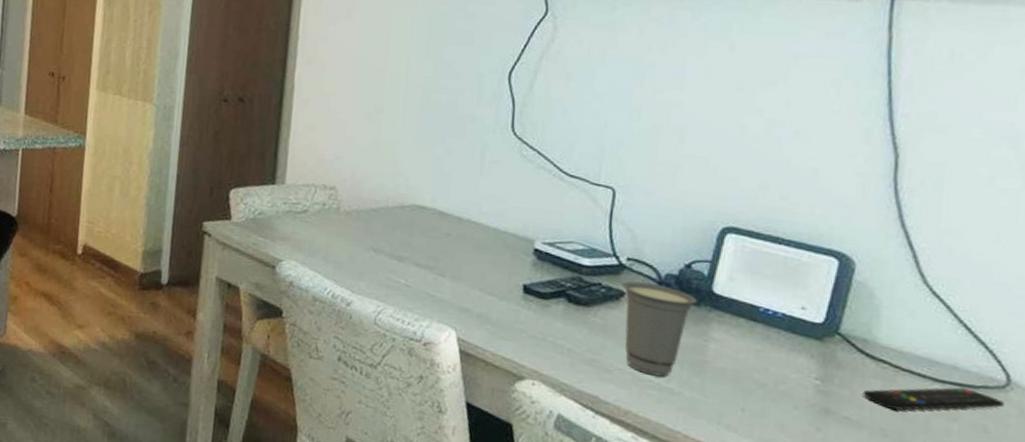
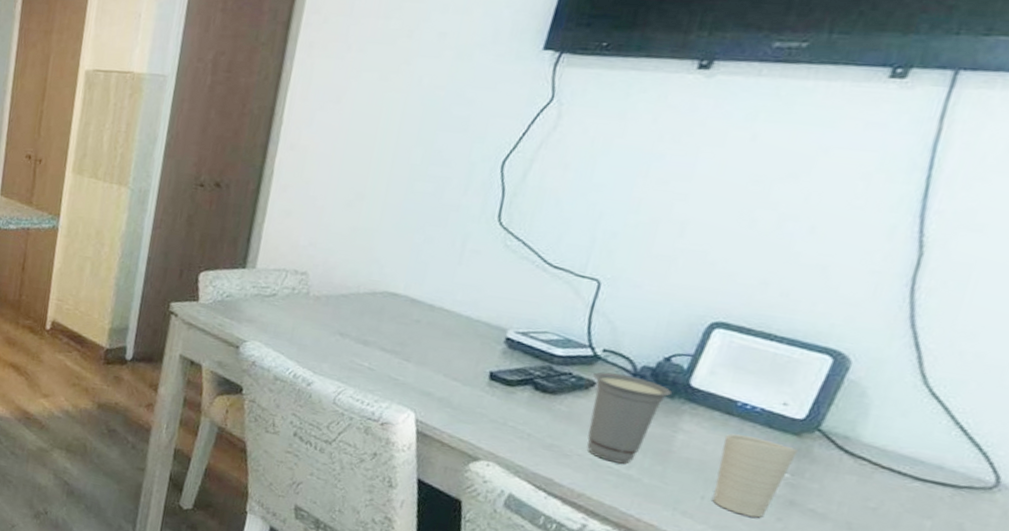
cup: none [752,341,823,429] -> present [712,433,798,518]
remote control: present [862,387,1004,411] -> none [833,484,988,508]

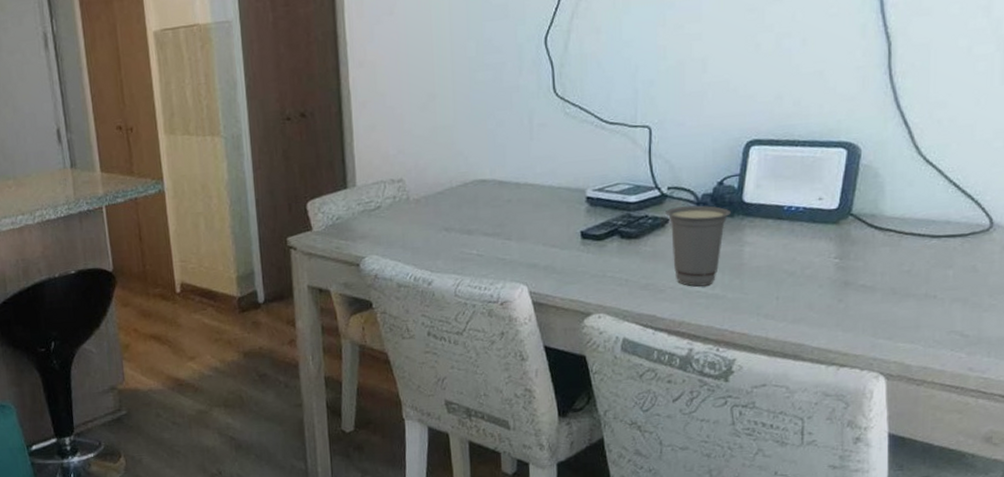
cup: present [712,433,798,518] -> none [781,233,839,305]

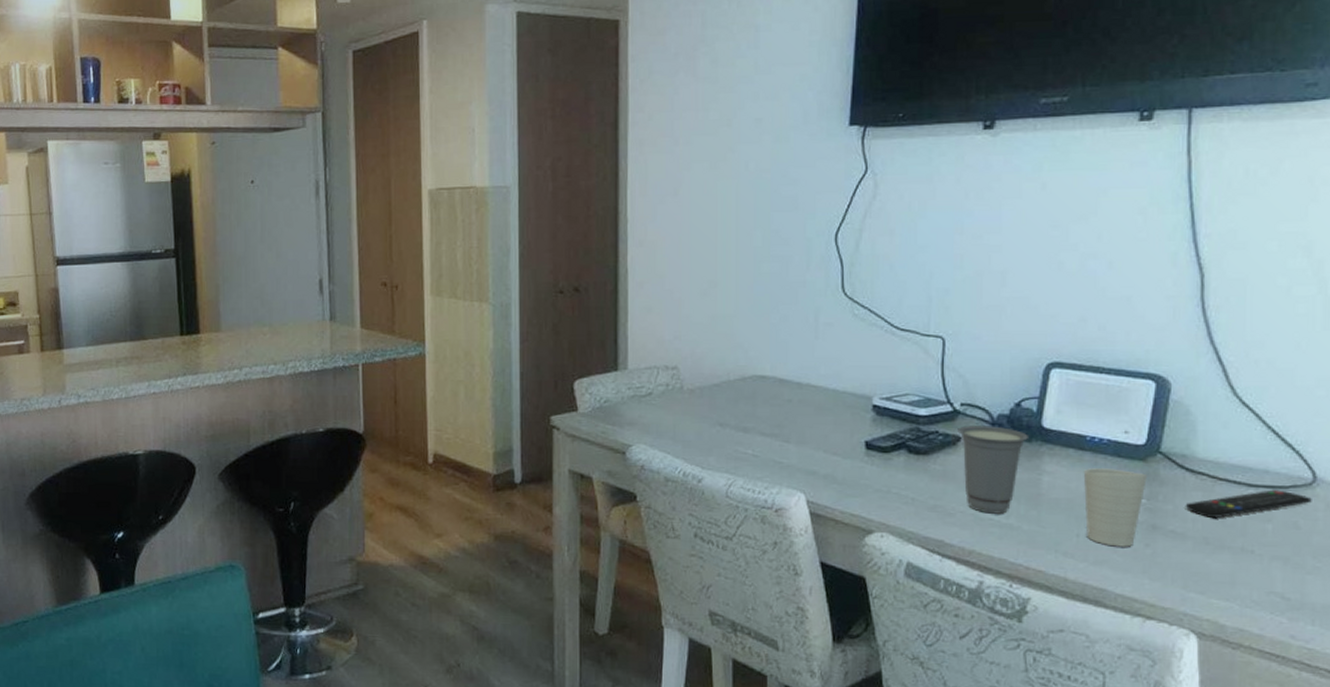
cup: none [781,233,839,305] -> present [1083,468,1147,547]
remote control: none [874,238,989,270] -> present [1185,489,1312,518]

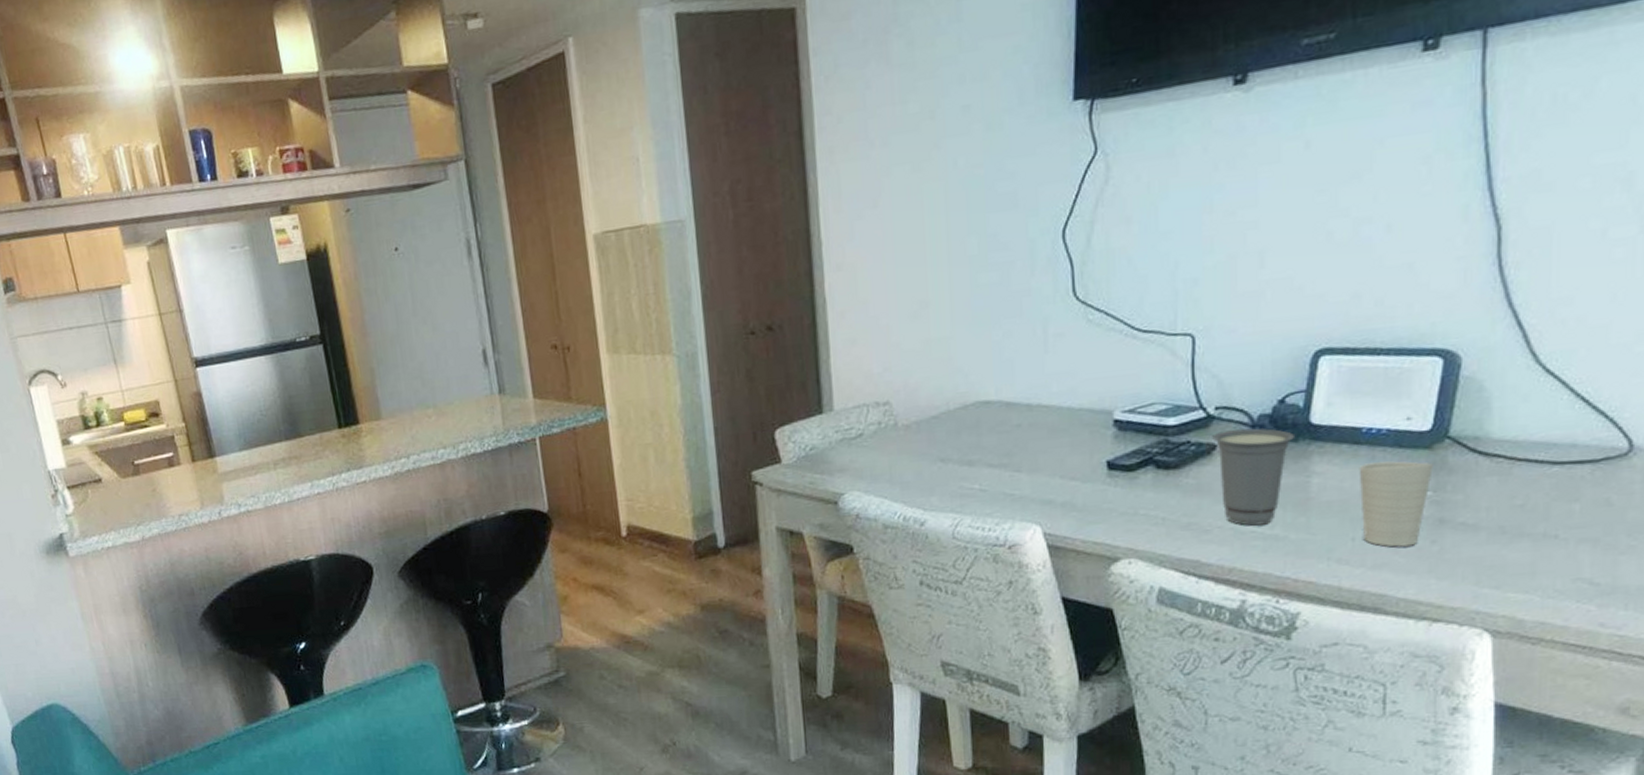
remote control: present [1185,489,1312,518] -> none [1477,464,1628,504]

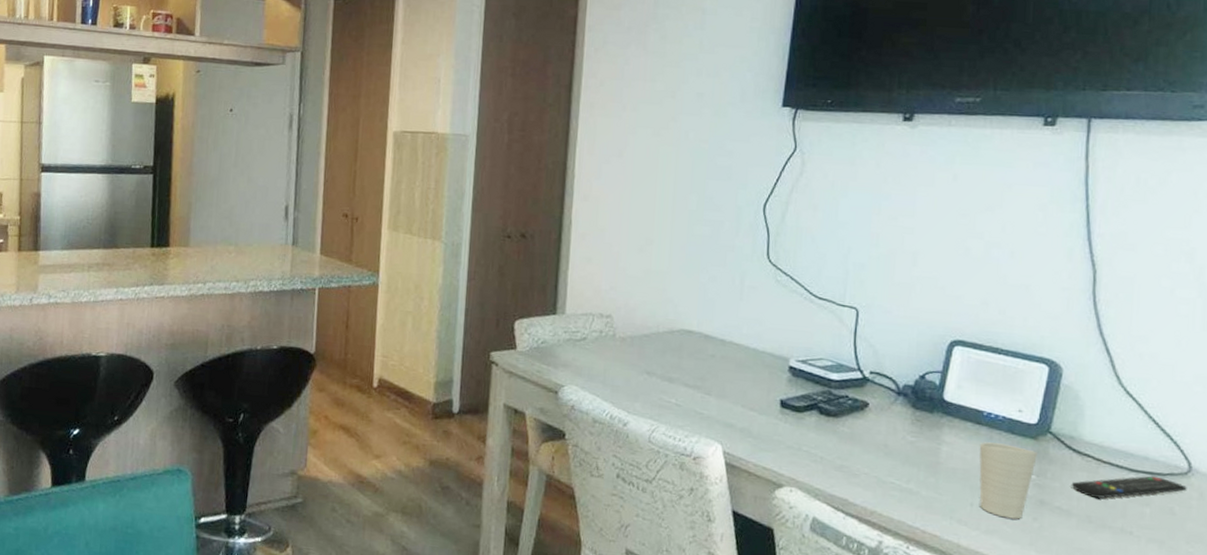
cup: present [1212,428,1294,526] -> none [866,392,930,479]
remote control: none [1477,464,1628,504] -> present [1071,475,1187,499]

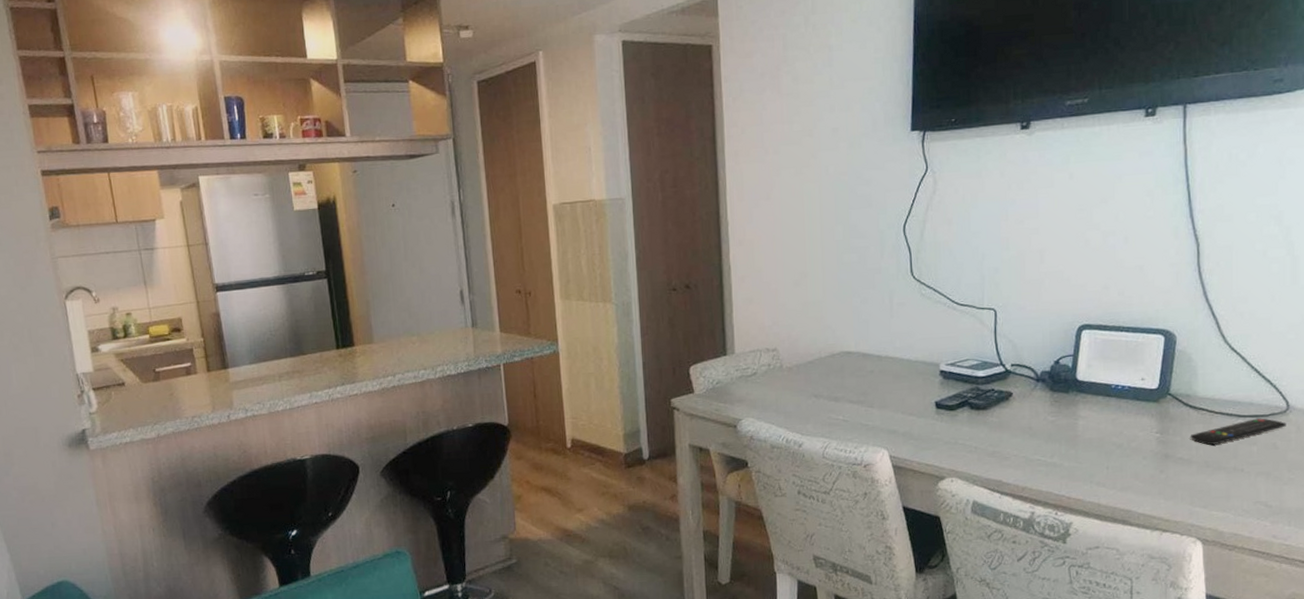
cup: present [979,442,1037,520] -> none [1110,410,1160,475]

